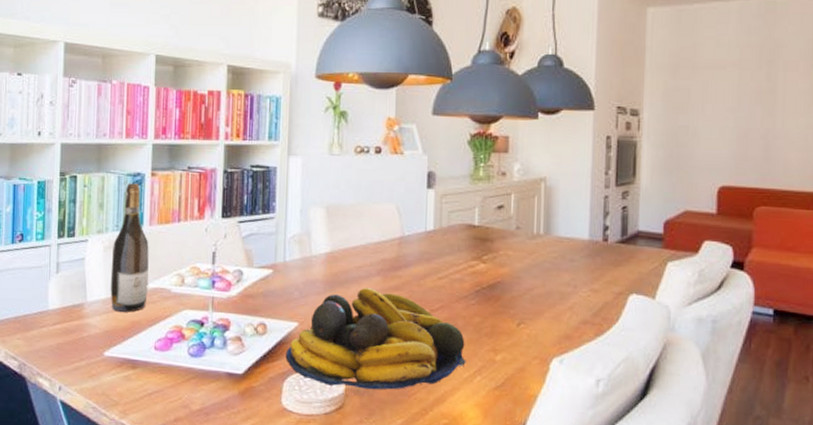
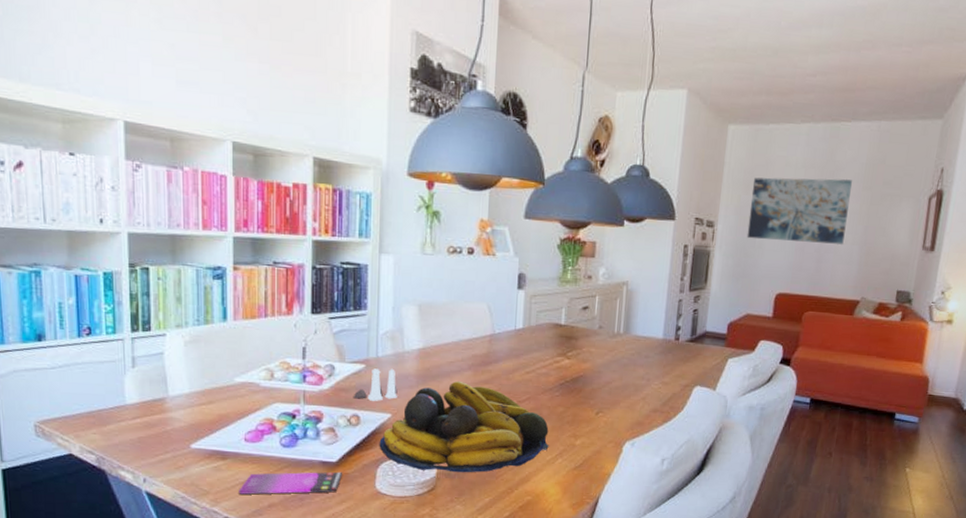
wine bottle: present [110,183,149,312] -> none [193,277,236,406]
smartphone: none [146,384,249,408] -> present [238,471,343,495]
salt and pepper shaker set: none [260,273,305,309] -> present [353,368,398,401]
wall art: none [678,57,798,129] -> present [746,177,852,244]

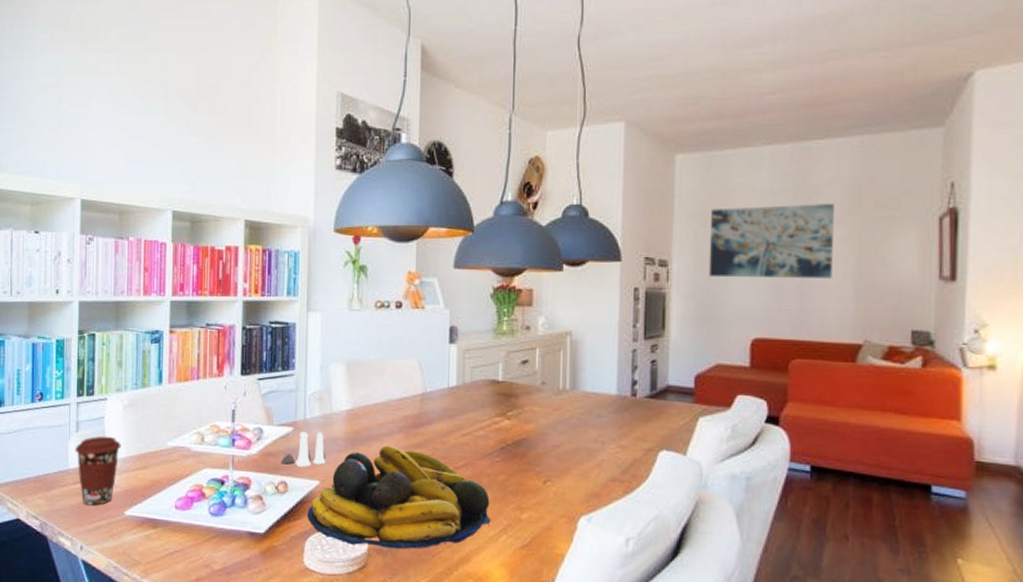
coffee cup: none [131,371,184,440] -> present [75,436,121,506]
smartphone: present [238,471,343,495] -> none [168,543,271,568]

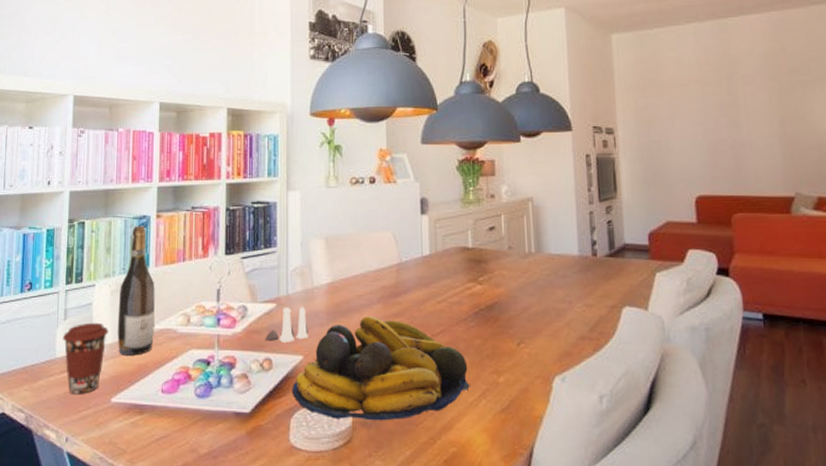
wine bottle: none [130,341,169,471] -> present [117,226,156,355]
wall art: present [708,204,834,278] -> none [647,72,760,142]

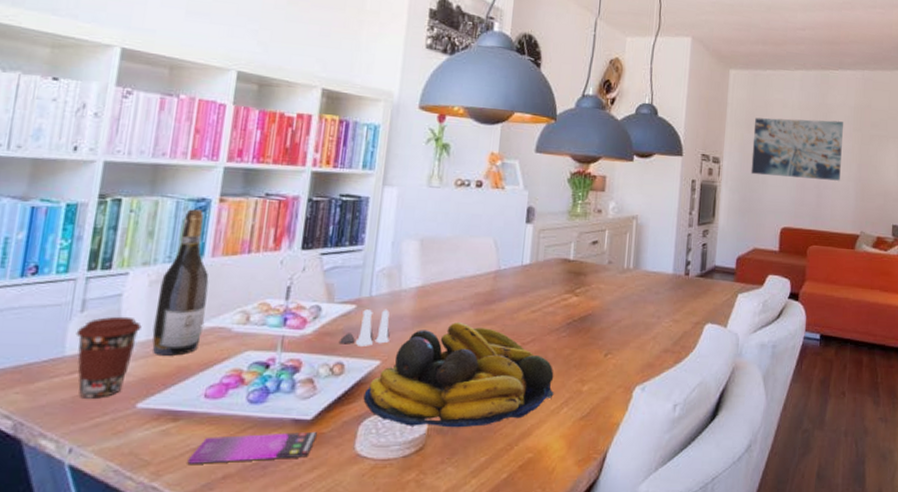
smartphone: none [154,424,257,453] -> present [187,431,318,464]
wall art: none [647,72,760,142] -> present [751,117,843,181]

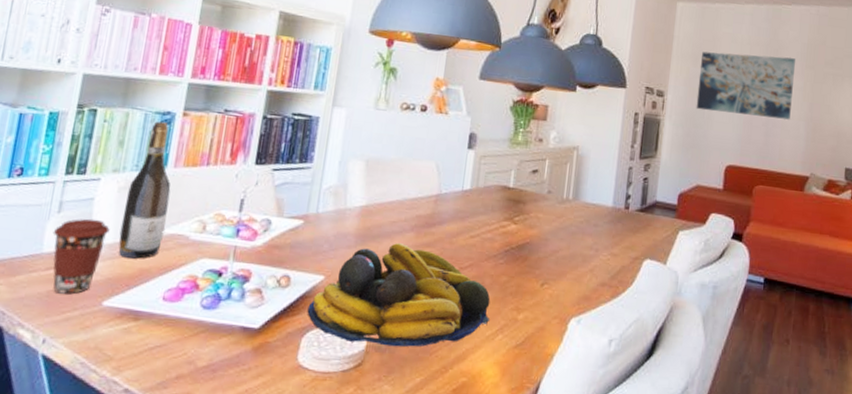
smartphone: present [187,431,318,464] -> none [145,337,264,365]
salt and pepper shaker set: present [338,309,390,346] -> none [286,225,334,261]

